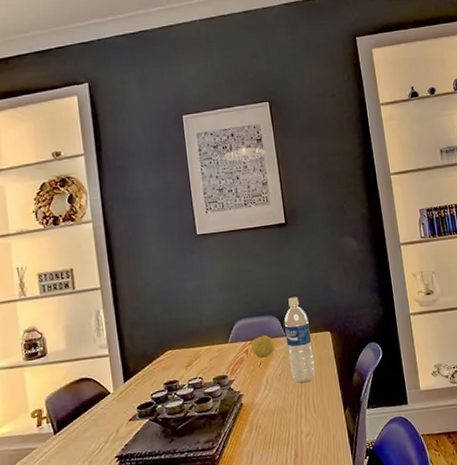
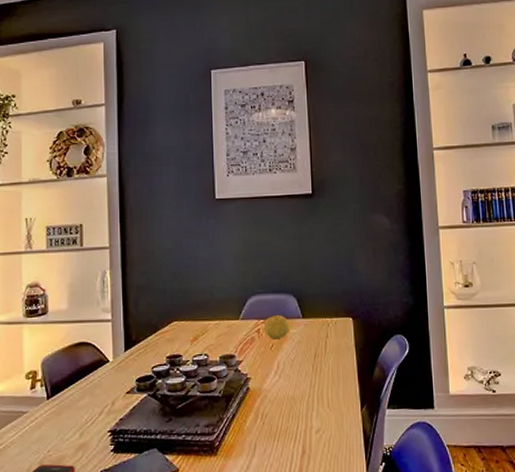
water bottle: present [283,296,316,383] -> none [302,276,333,372]

